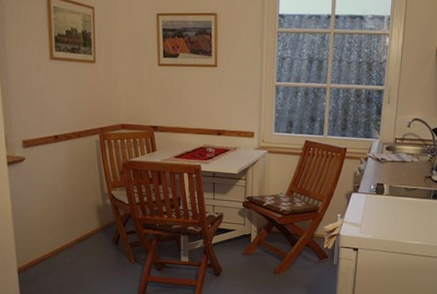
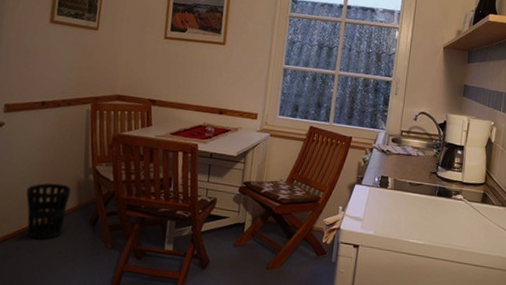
wastebasket: none [54,209,93,258] -> present [26,183,71,240]

